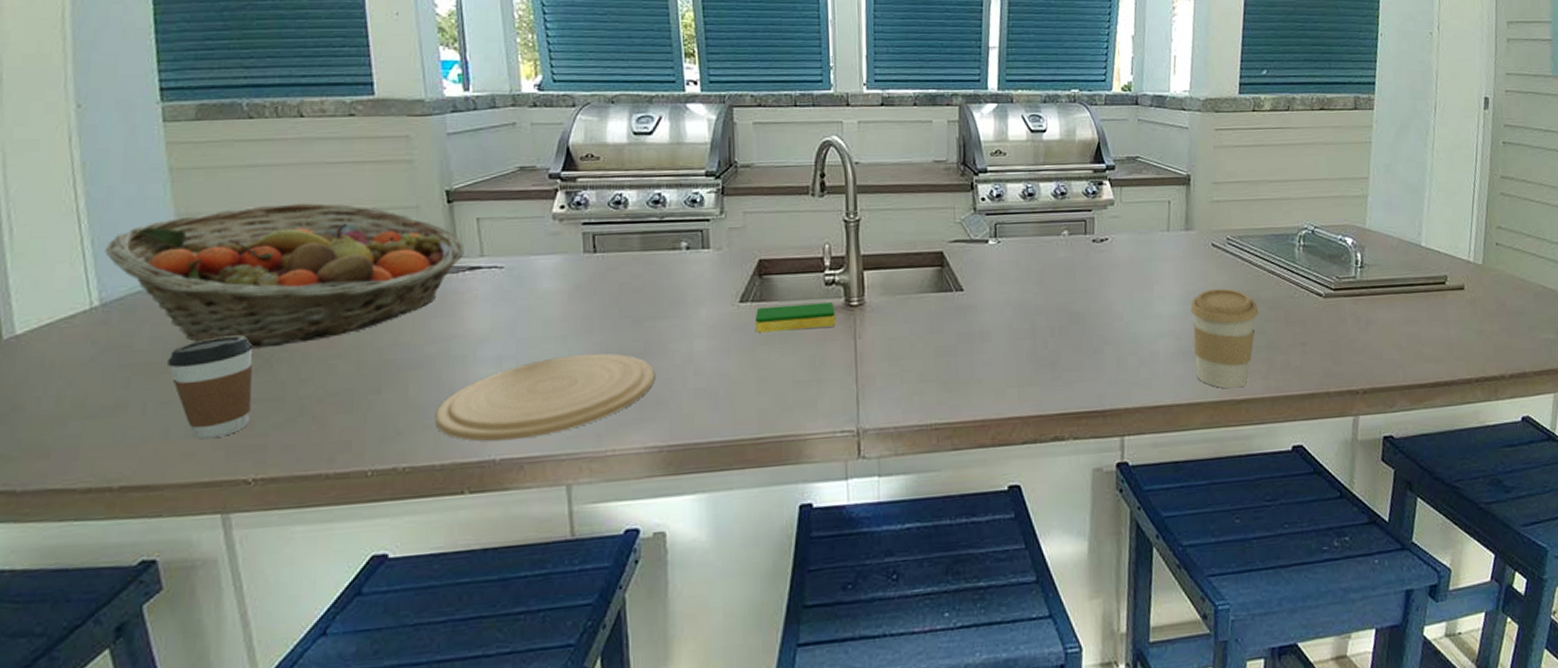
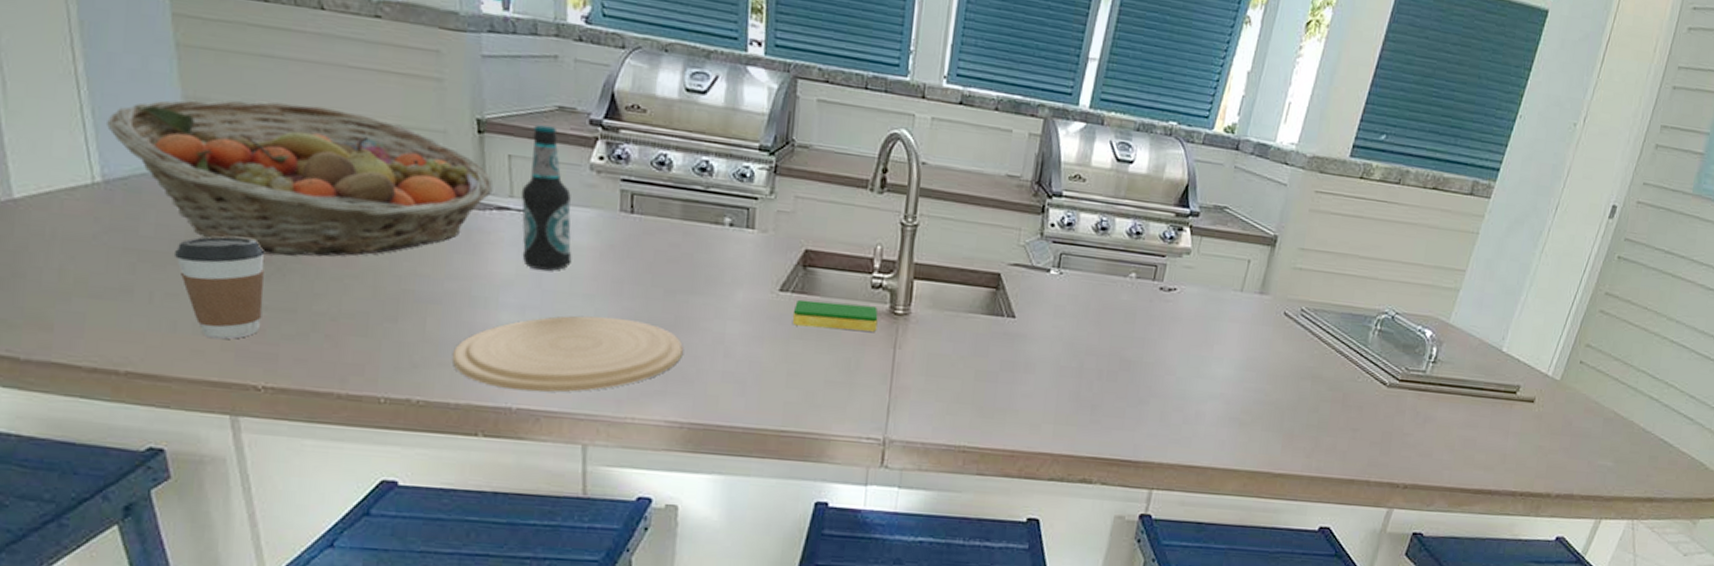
bottle: none [490,186,542,320] -> present [520,125,572,271]
coffee cup: present [1189,288,1259,389] -> none [1238,358,1318,462]

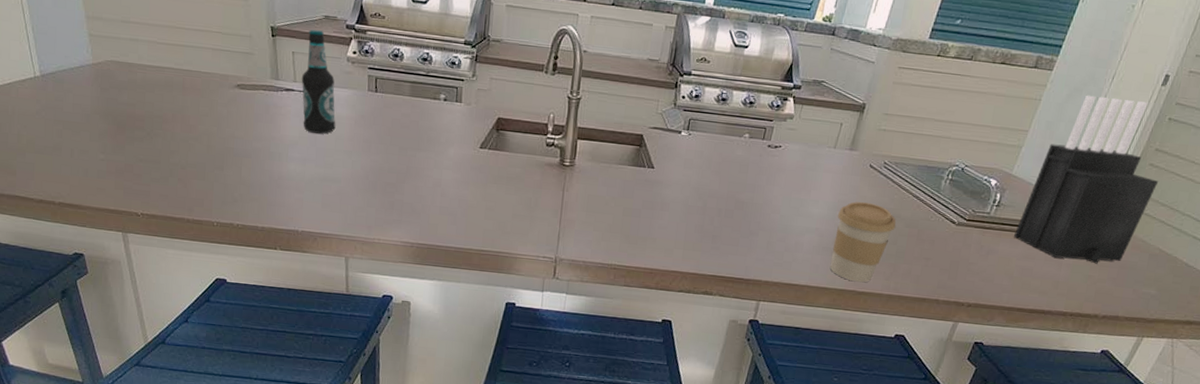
fruit basket: present [107,100,492,257] -> none [41,18,282,125]
coffee cup: present [175,236,264,340] -> none [85,111,140,182]
plate: present [451,315,683,393] -> none [258,166,413,220]
dish sponge: present [792,299,878,332] -> none [489,154,551,179]
coffee cup: none [1238,358,1318,462] -> present [830,201,897,283]
knife block: none [1453,228,1611,432] -> present [1013,95,1159,264]

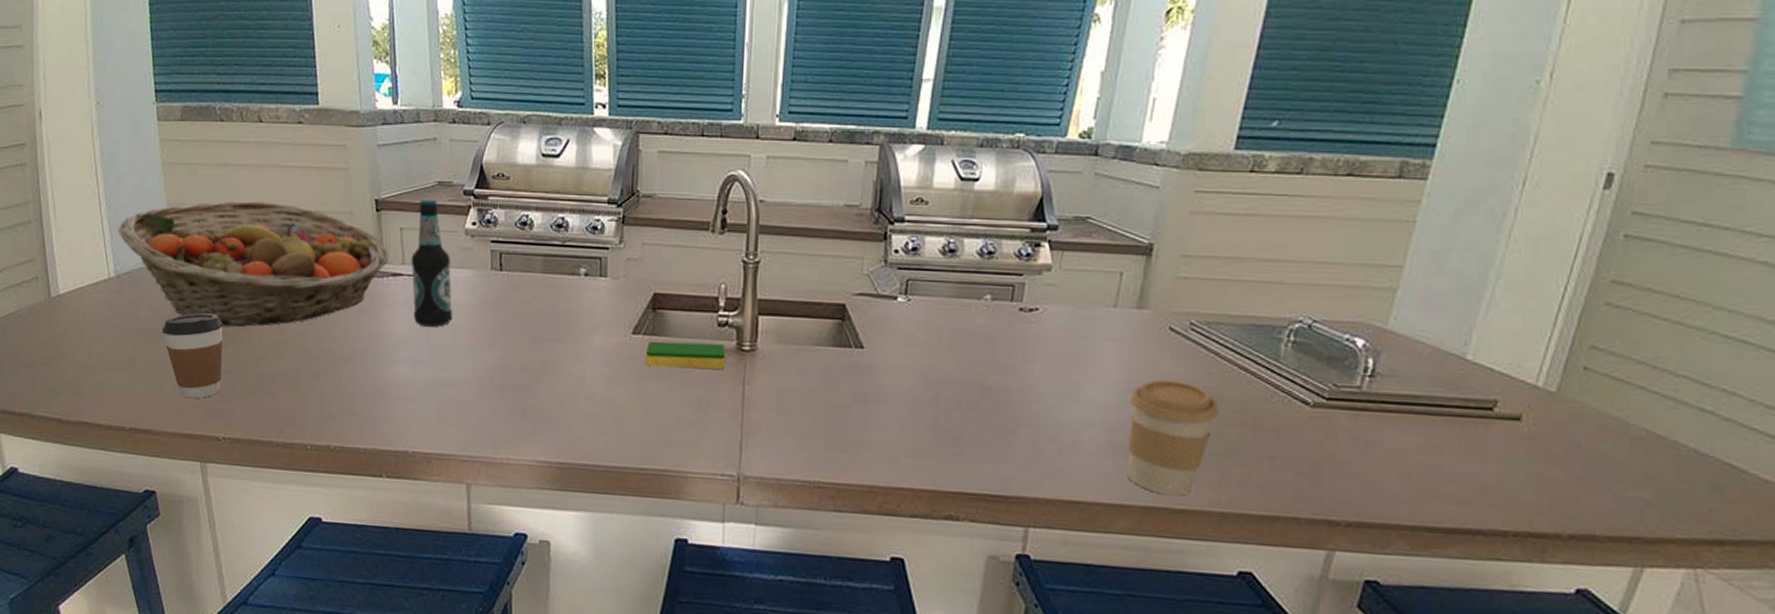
fruit basket: none [41,18,282,125] -> present [118,201,388,327]
coffee cup: none [85,111,140,182] -> present [162,313,223,399]
dish sponge: none [489,154,551,179] -> present [645,341,726,369]
knife block: present [1013,95,1159,264] -> none [1402,210,1626,456]

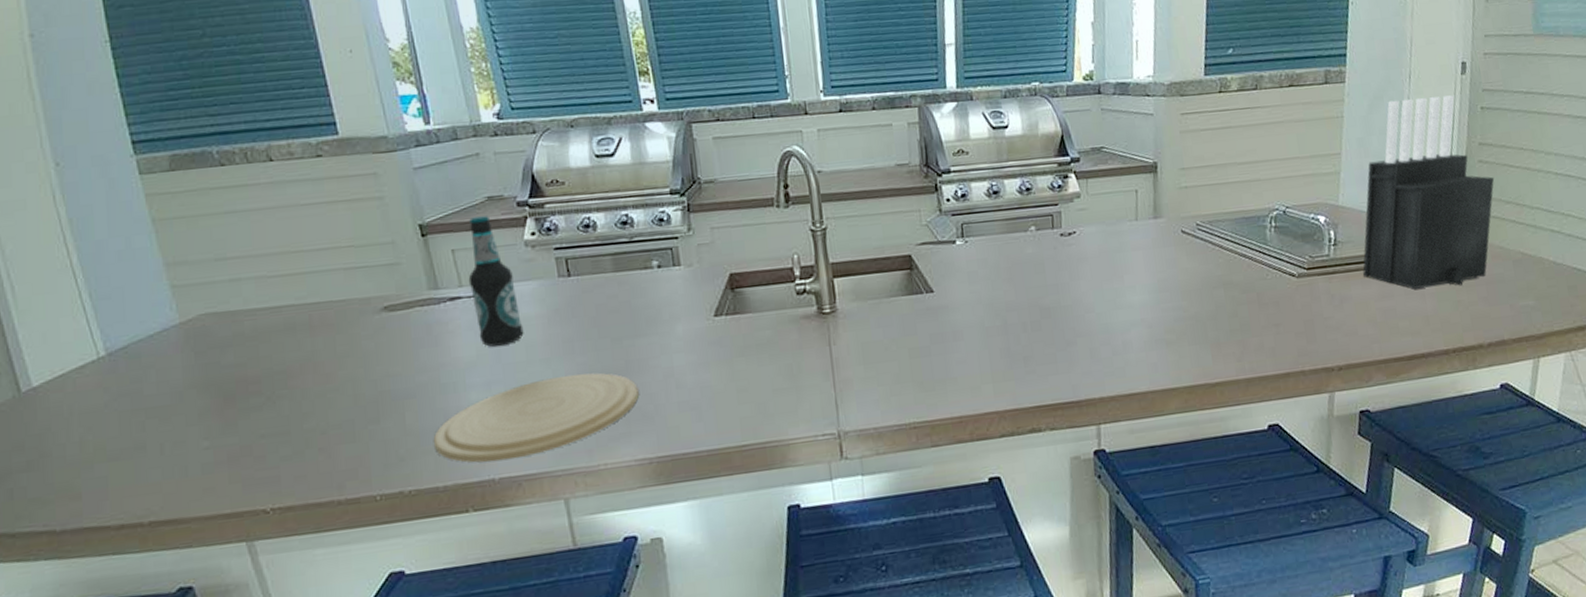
fruit basket: present [118,201,388,327] -> none [103,244,442,388]
coffee cup: present [162,313,223,399] -> none [177,376,261,475]
plate: none [360,366,549,437] -> present [433,372,639,463]
dish sponge: present [645,341,726,369] -> none [730,311,810,345]
coffee cup: present [1127,379,1219,496] -> none [1161,274,1232,373]
knife block: none [1402,210,1626,456] -> present [1362,95,1495,289]

